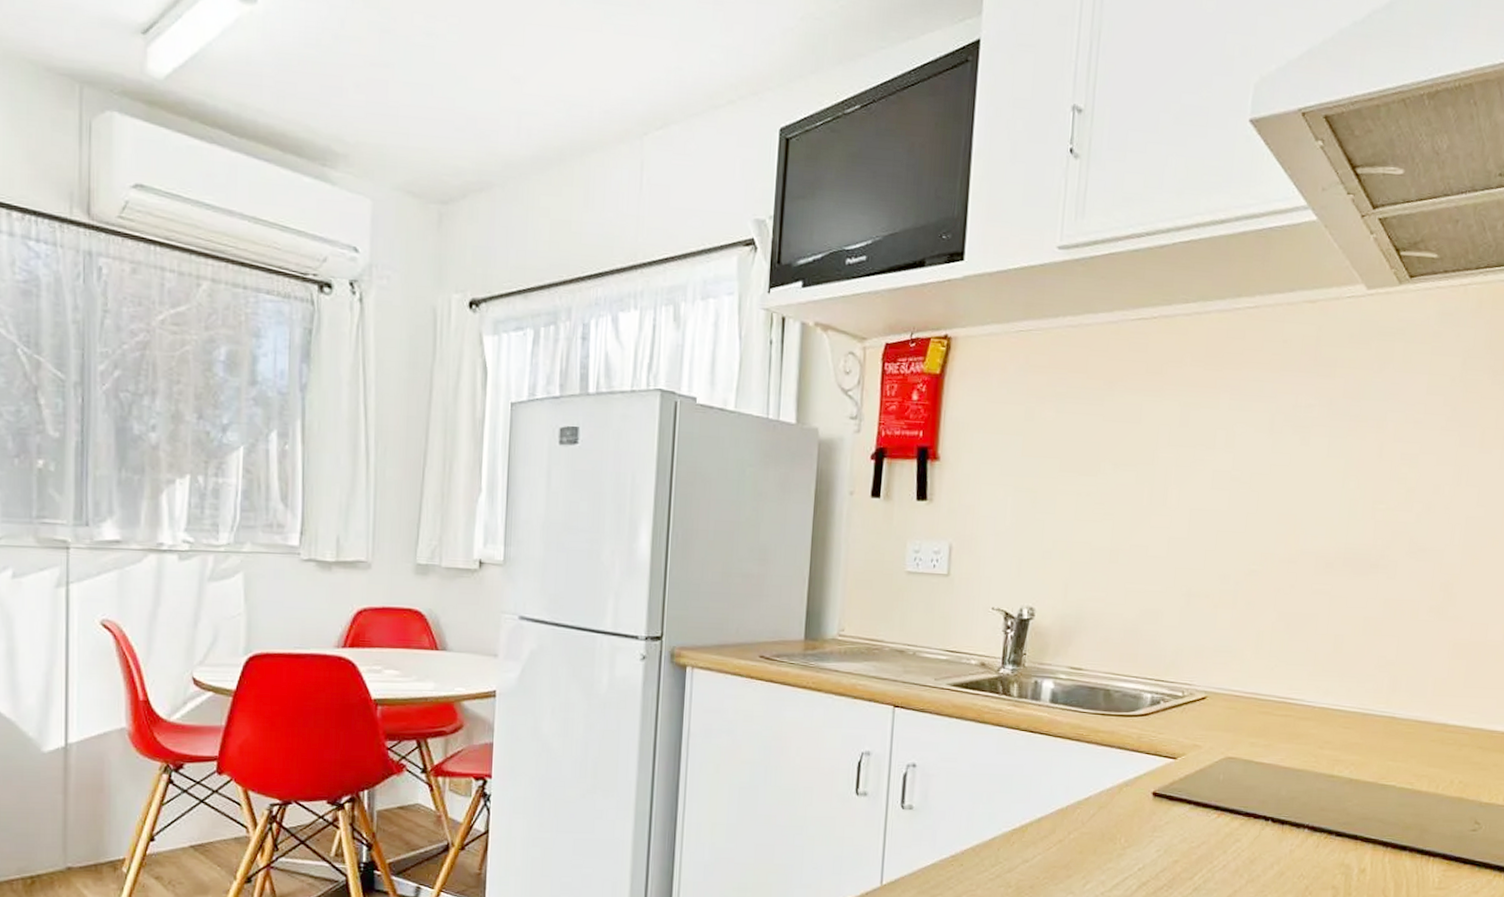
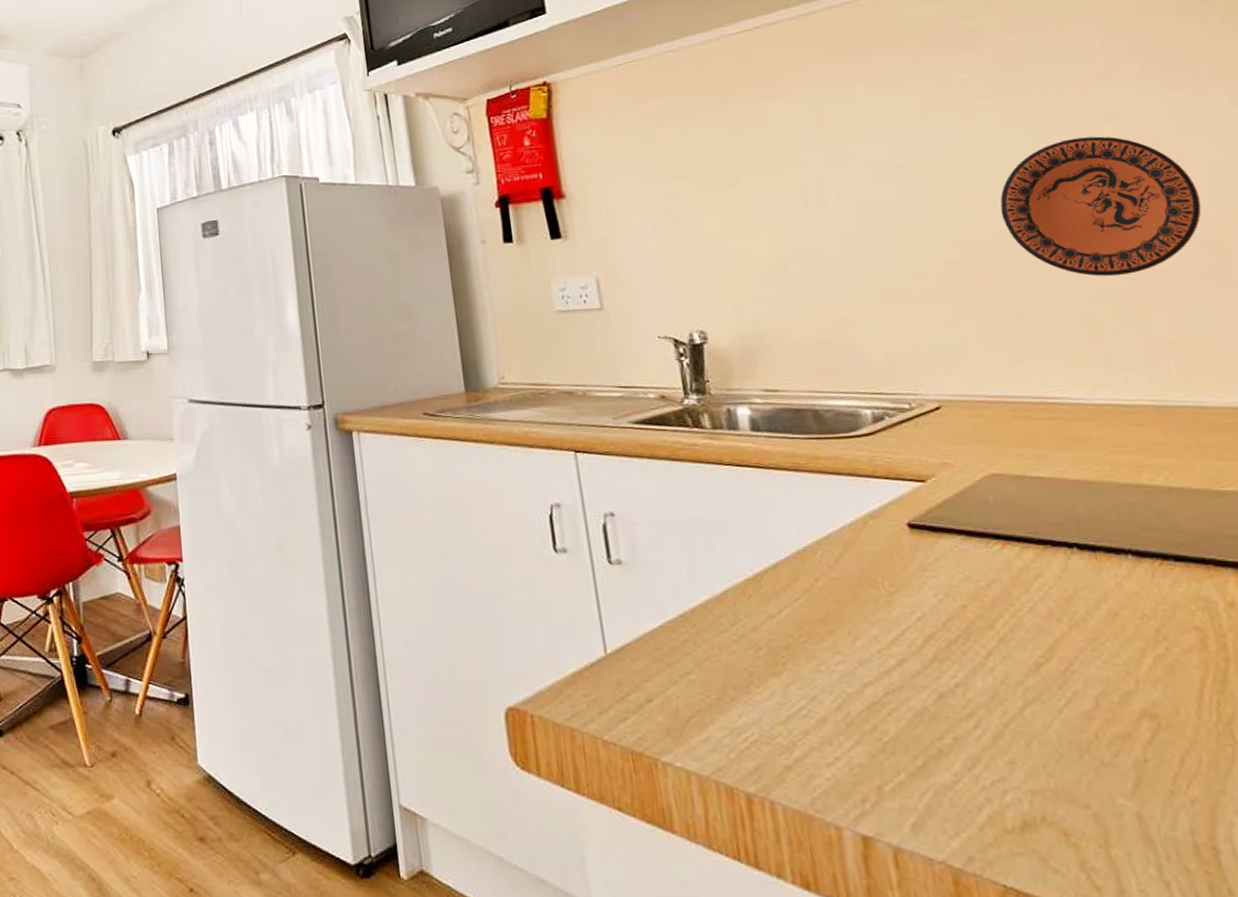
decorative plate: none [1302,475,1452,602] -> present [1000,136,1202,277]

